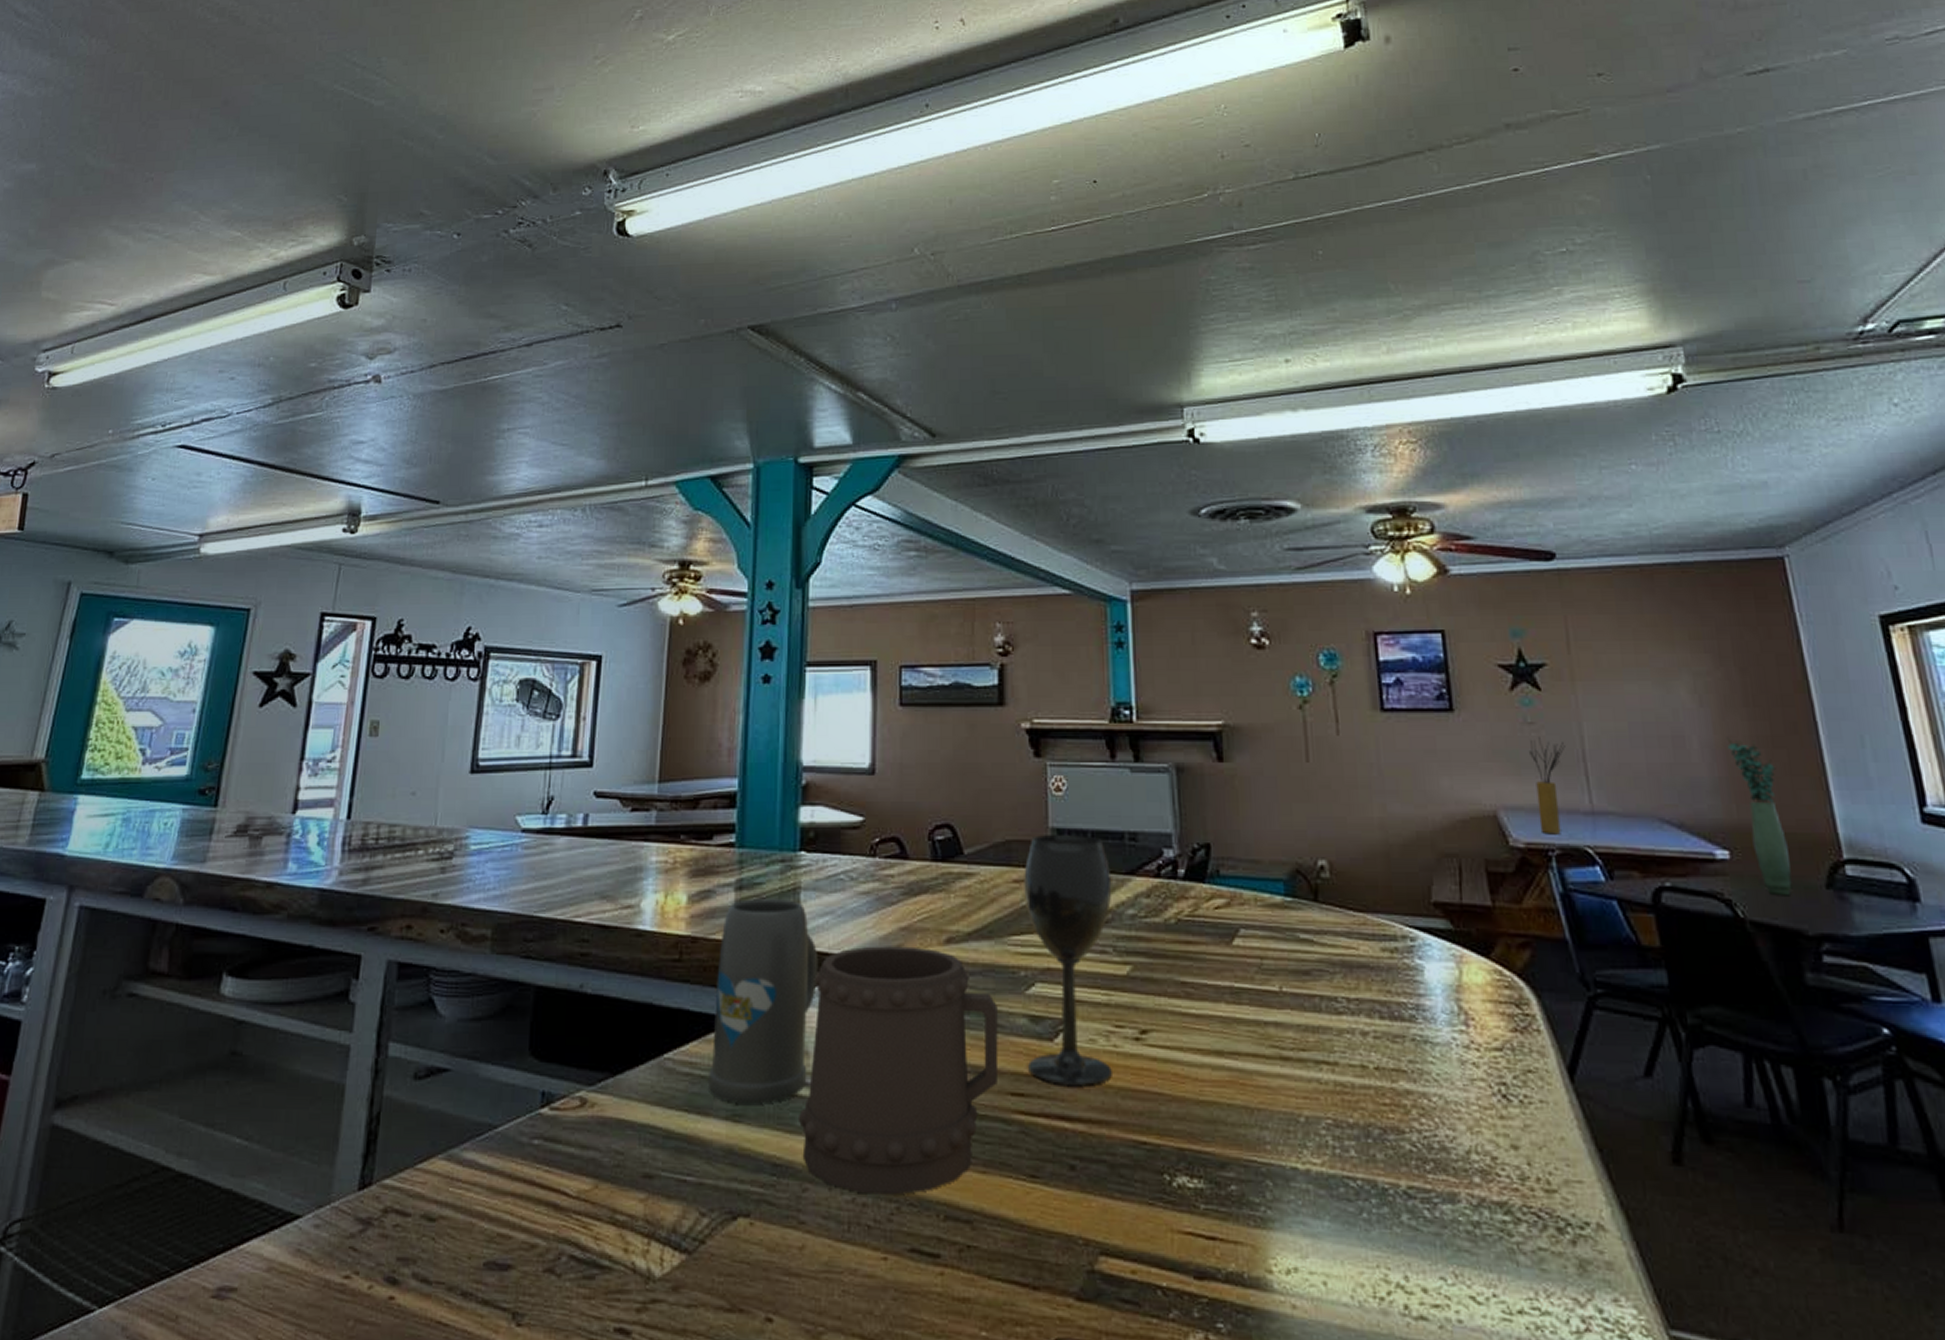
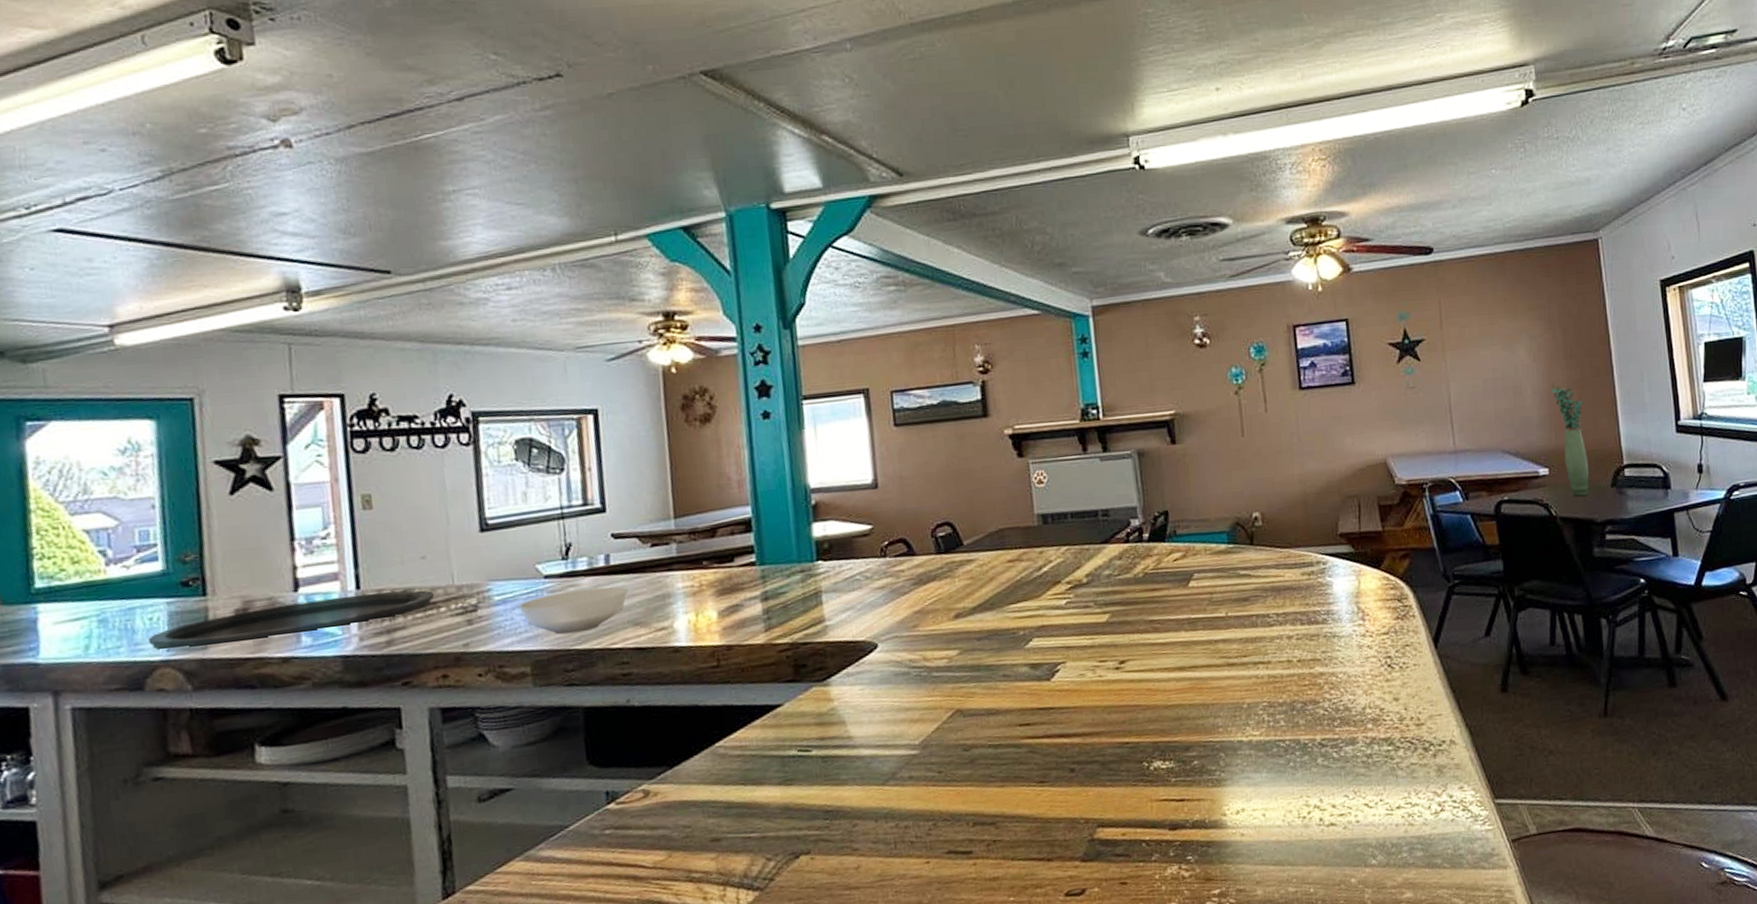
tray: none [158,825,415,859] -> present [148,590,434,651]
bowl: none [492,850,602,898] -> present [519,586,629,635]
beer mug: present [709,899,819,1104] -> none [753,602,846,771]
beer mug: present [797,946,999,1195] -> none [842,624,1008,819]
wine glass: present [1024,835,1112,1085] -> none [1016,517,1099,712]
vase: present [1529,737,1565,835] -> none [1411,398,1437,472]

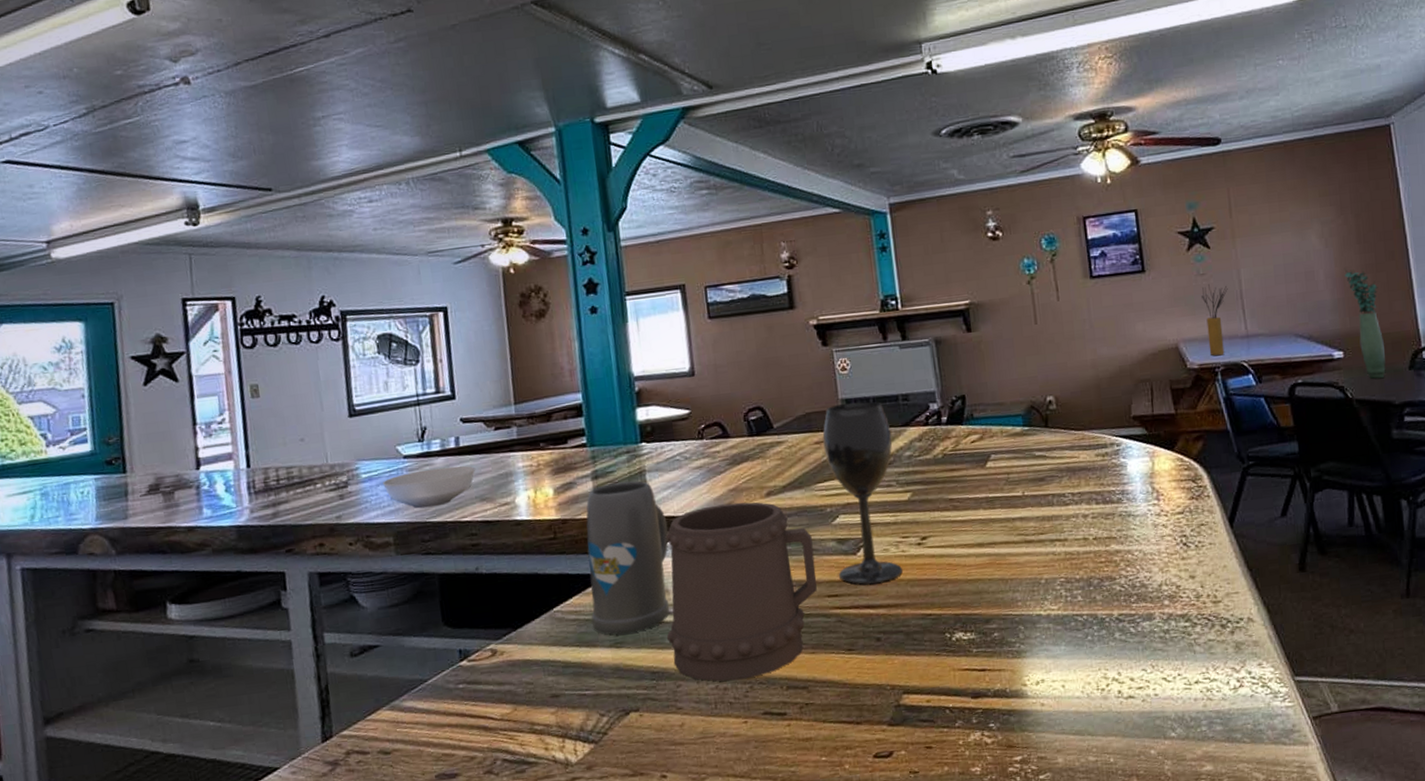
tray: present [148,590,434,651] -> none [80,468,311,521]
beer mug: none [753,602,846,771] -> present [586,480,670,634]
beer mug: none [842,624,1008,819] -> present [665,502,817,682]
wine glass: none [1016,517,1099,712] -> present [822,401,903,584]
vase: none [1411,398,1437,472] -> present [1202,284,1228,357]

